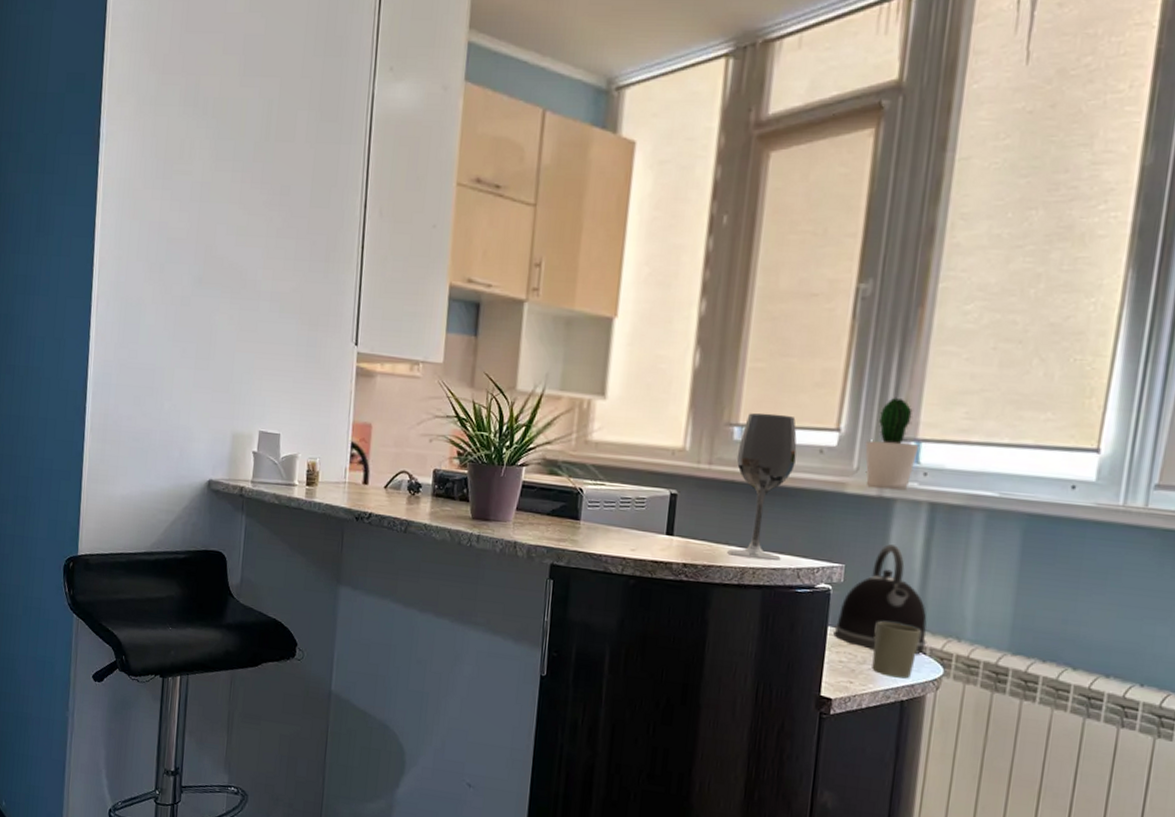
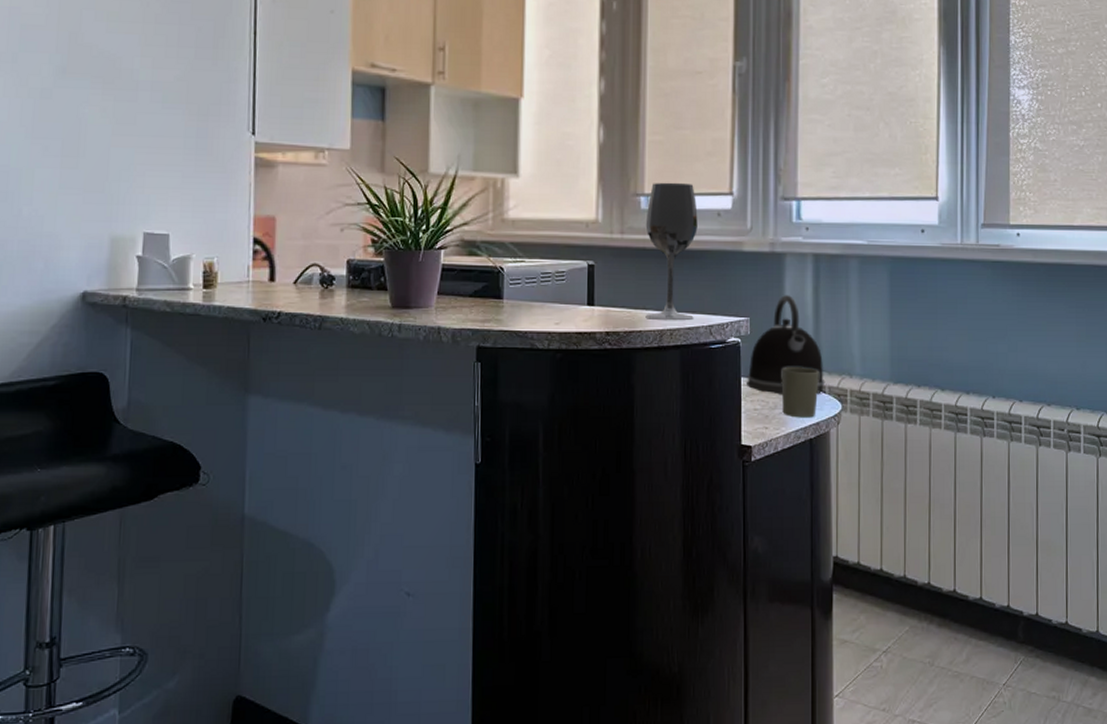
potted cactus: present [865,398,920,491] -> none [756,163,800,245]

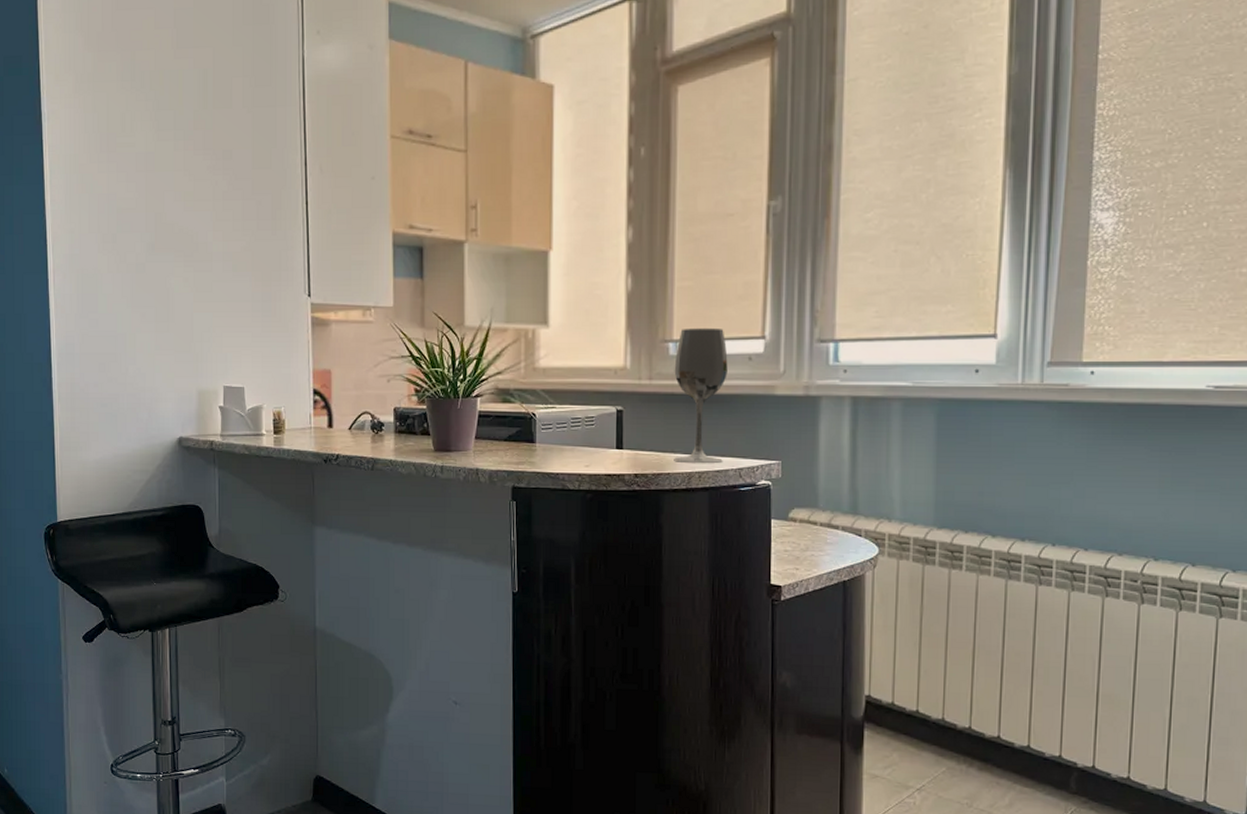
kettle: present [747,295,826,394] -> none [777,439,862,537]
mug: present [781,367,819,418] -> none [814,510,855,561]

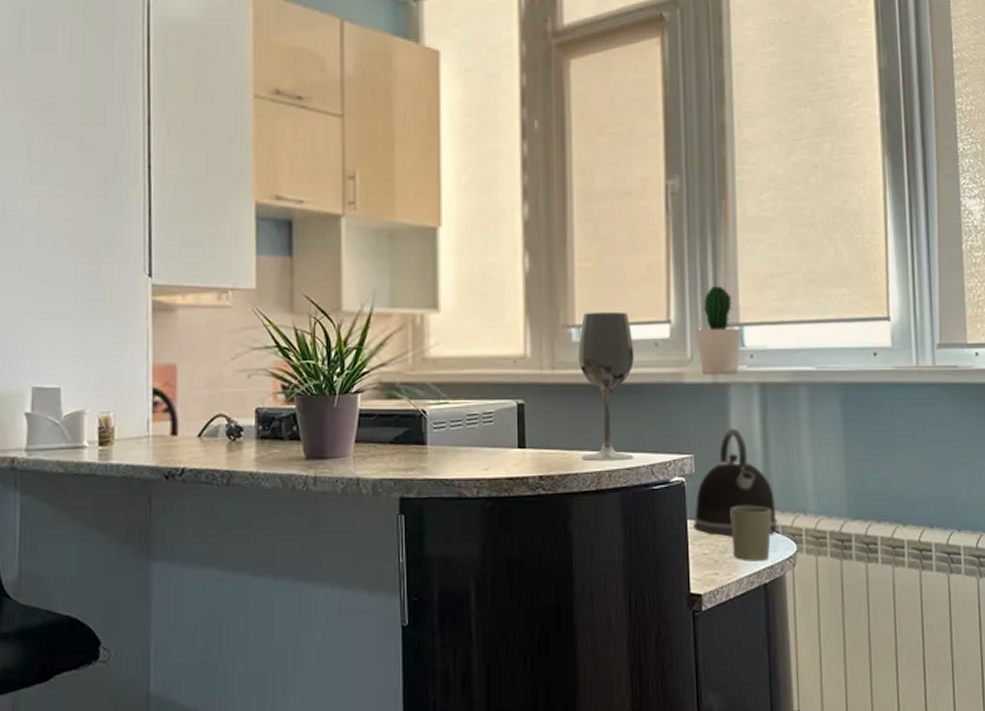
kettle: none [777,439,862,537] -> present [693,429,778,537]
potted cactus: none [789,304,837,388] -> present [695,286,743,375]
mug: none [814,510,855,561] -> present [730,506,772,562]

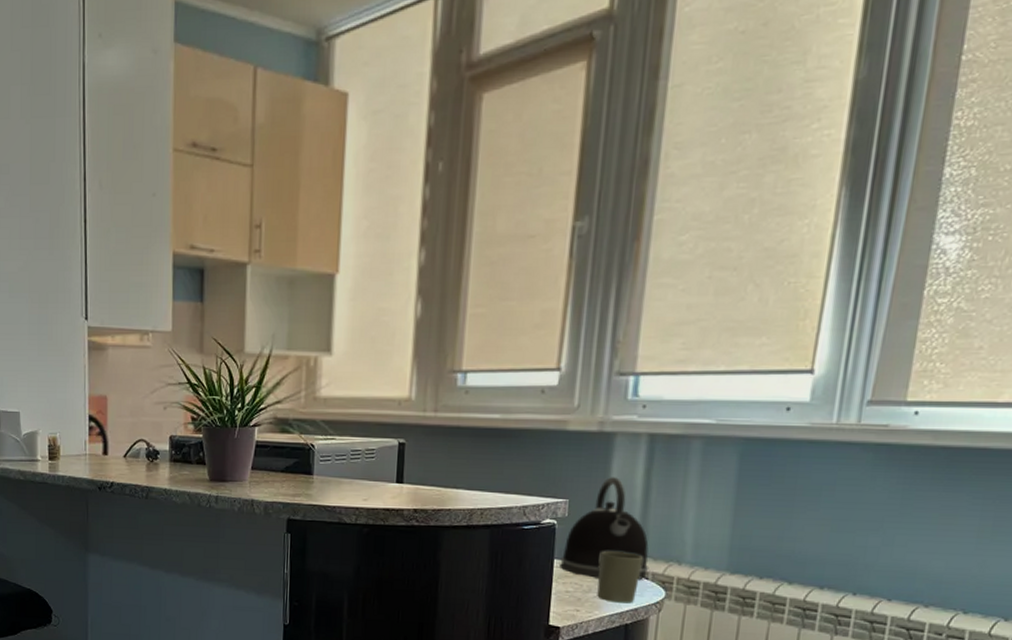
wine glass: present [578,311,634,462] -> none [455,358,519,501]
potted cactus: present [695,286,743,375] -> none [585,334,638,425]

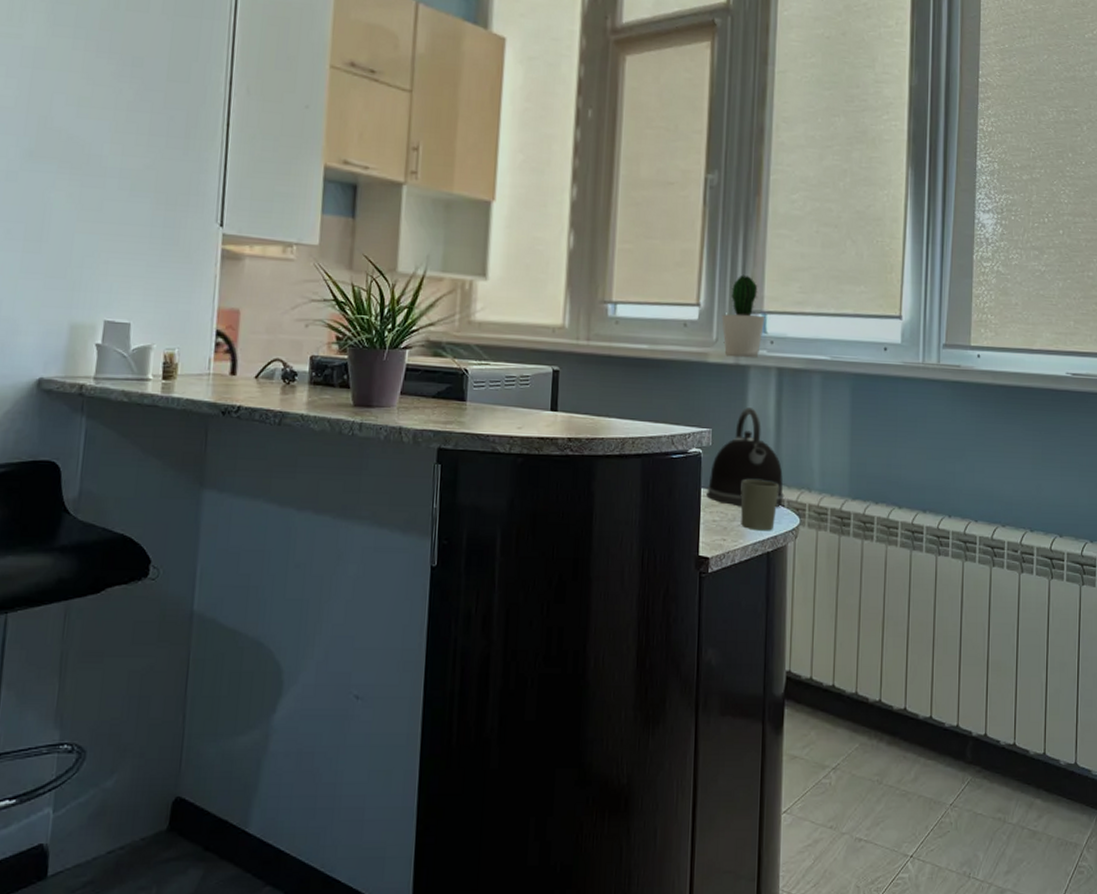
potted cactus: none [585,334,638,425] -> present [722,275,765,358]

